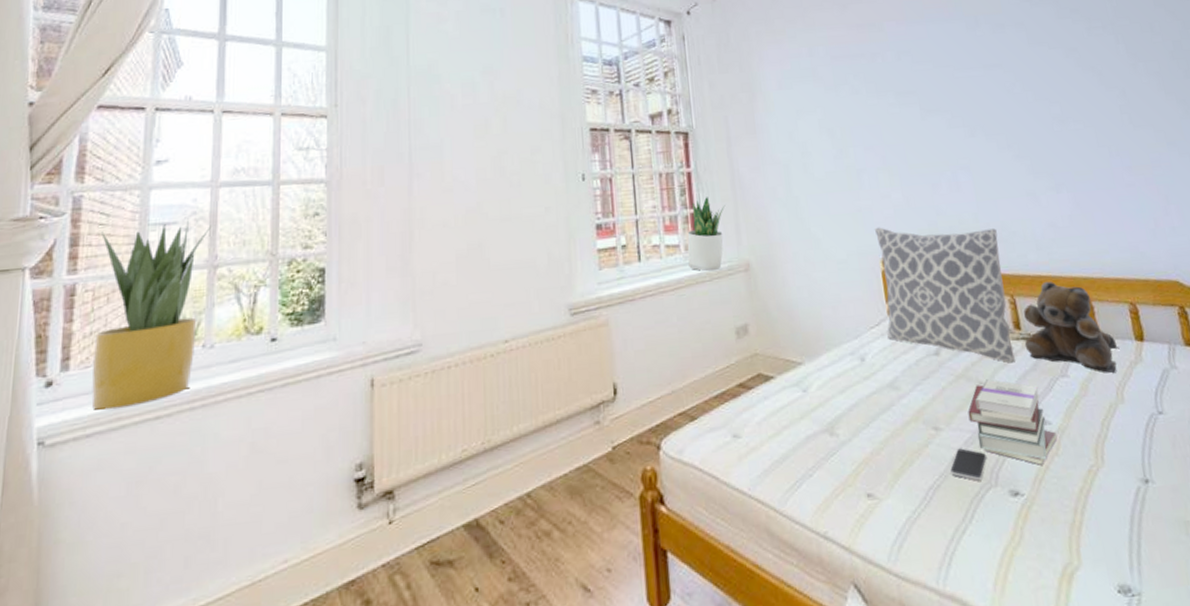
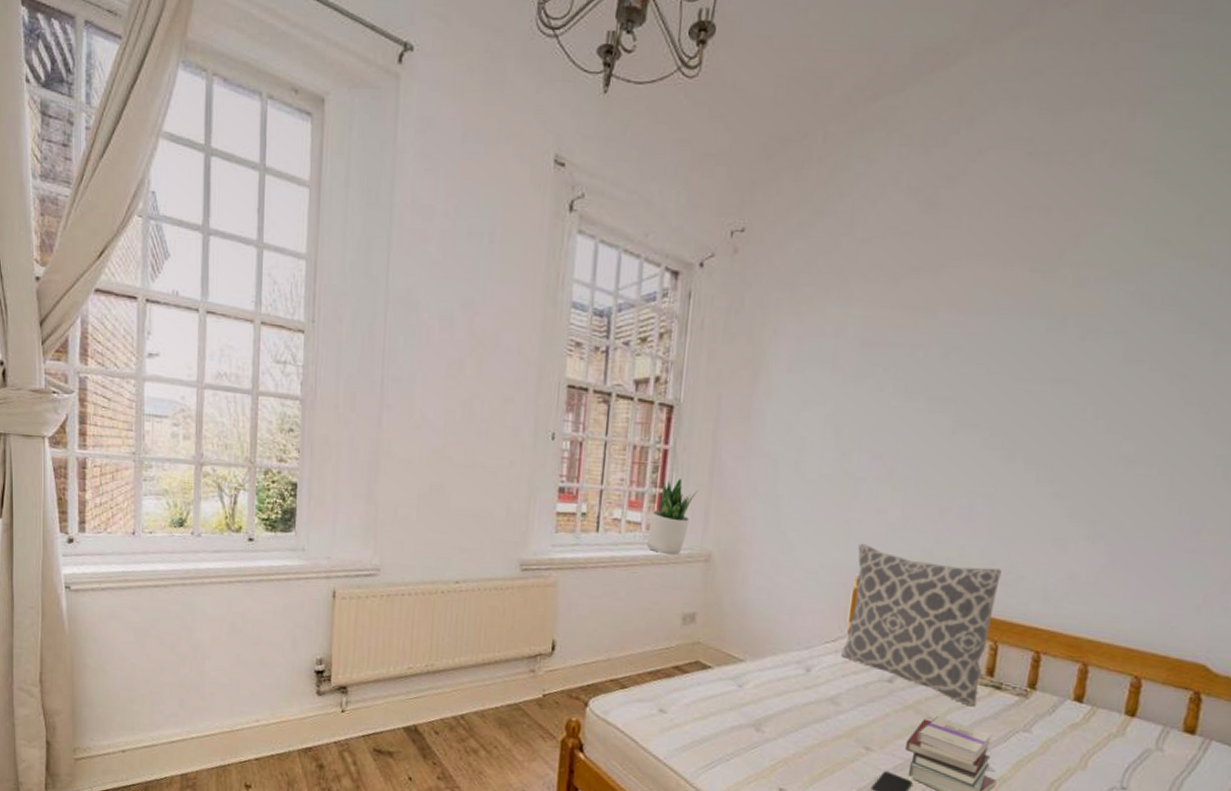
planter: present [91,218,213,411] -> none [103,414,199,573]
teddy bear: present [1023,281,1121,373] -> none [991,635,1104,740]

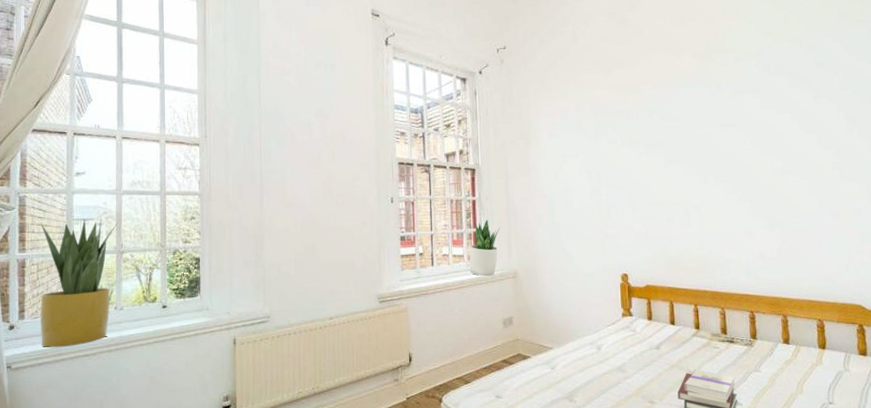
planter: none [103,414,199,573] -> present [40,216,118,348]
pillow: present [841,543,1002,707] -> none [618,250,719,359]

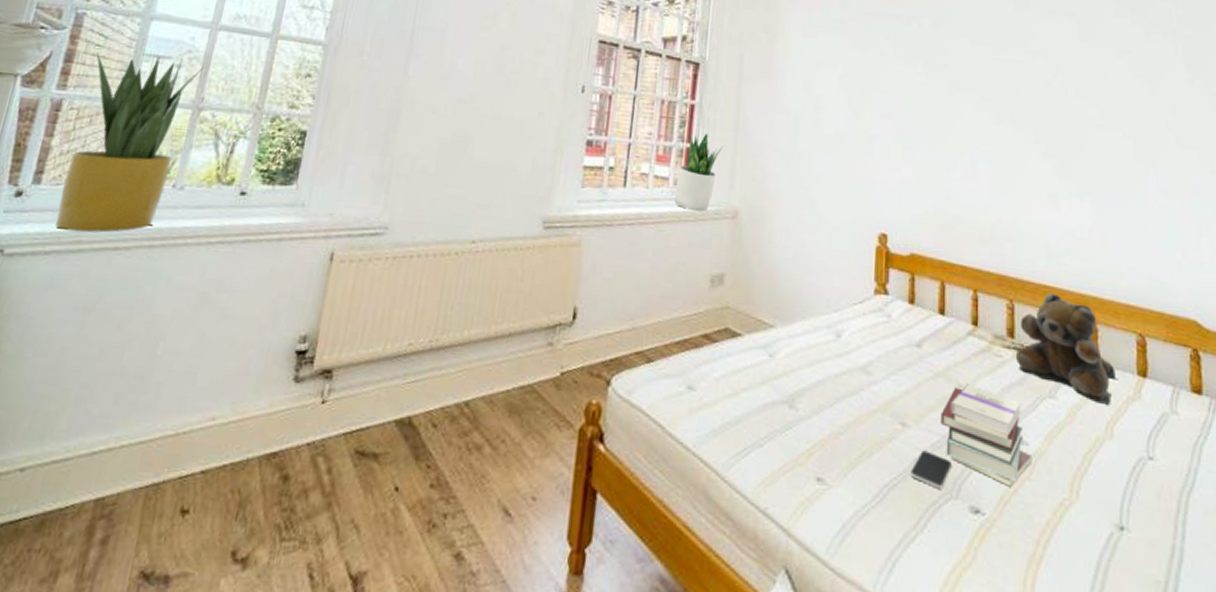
teddy bear: none [728,299,806,371] -> present [1015,292,1120,404]

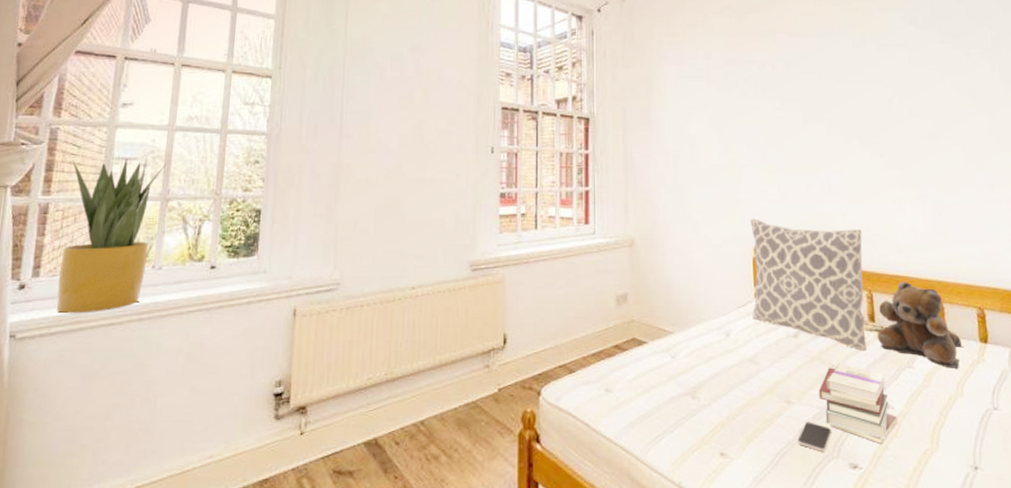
planter: present [674,134,724,212] -> none [579,177,617,244]
pillow: none [869,200,1007,372] -> present [750,218,867,351]

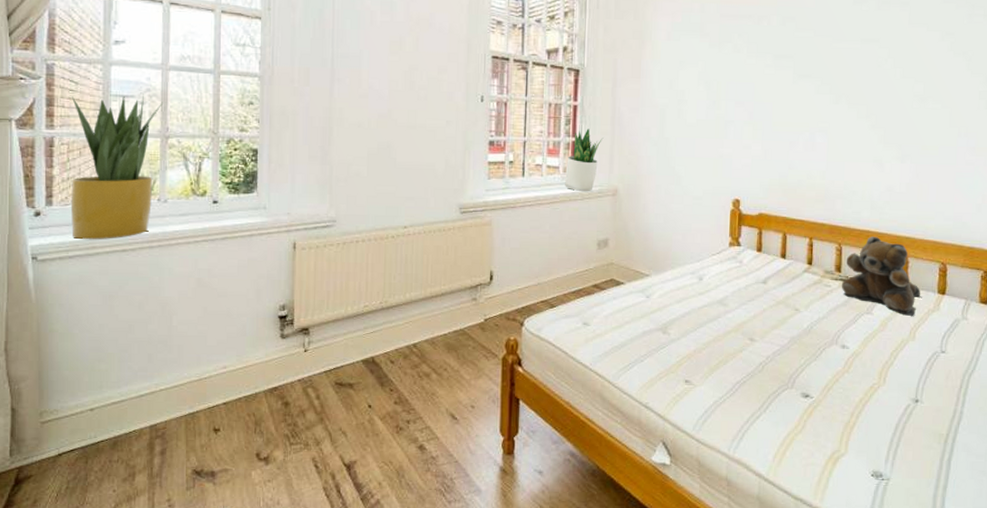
planter: none [579,177,617,244] -> present [565,129,604,192]
pillow: present [750,218,867,351] -> none [725,173,839,298]
smartphone: present [797,421,832,452] -> none [757,357,790,382]
books: present [818,363,898,444] -> none [780,307,851,378]

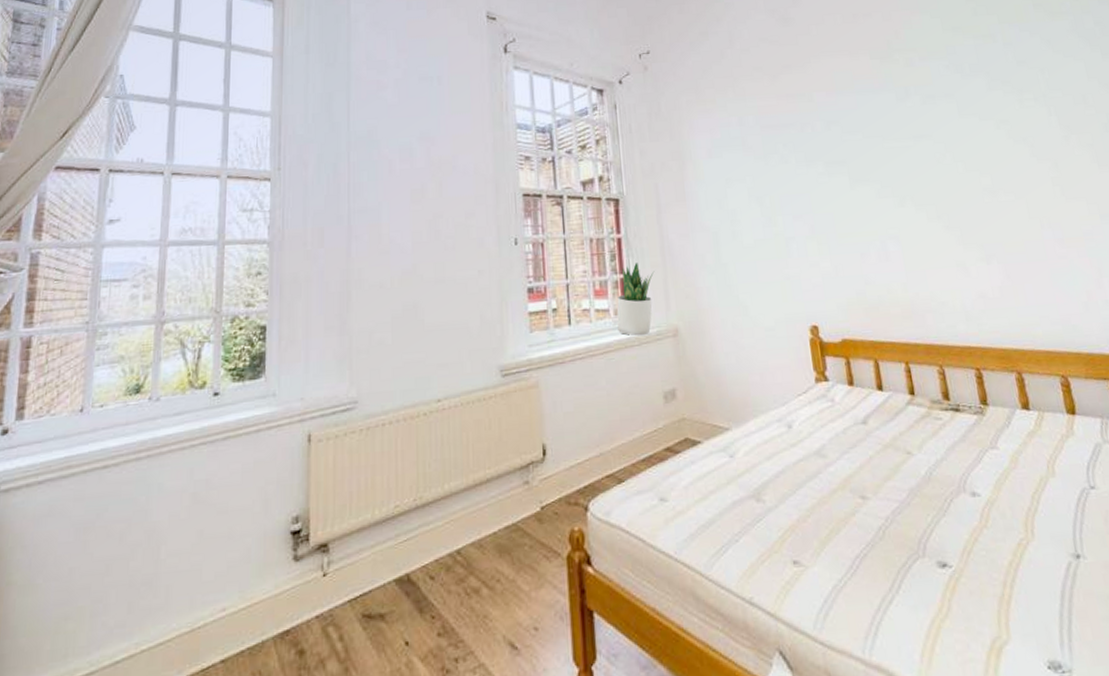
planter: present [70,94,164,240] -> none [44,275,161,459]
teddy bear: present [841,236,923,316] -> none [952,352,1052,446]

